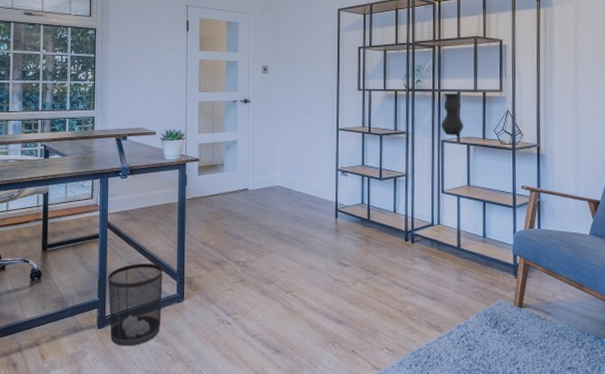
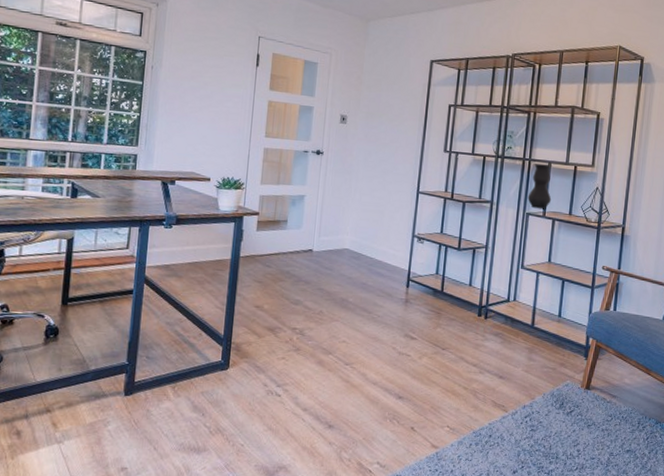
waste bin: present [108,263,163,346] -> none [139,325,207,416]

